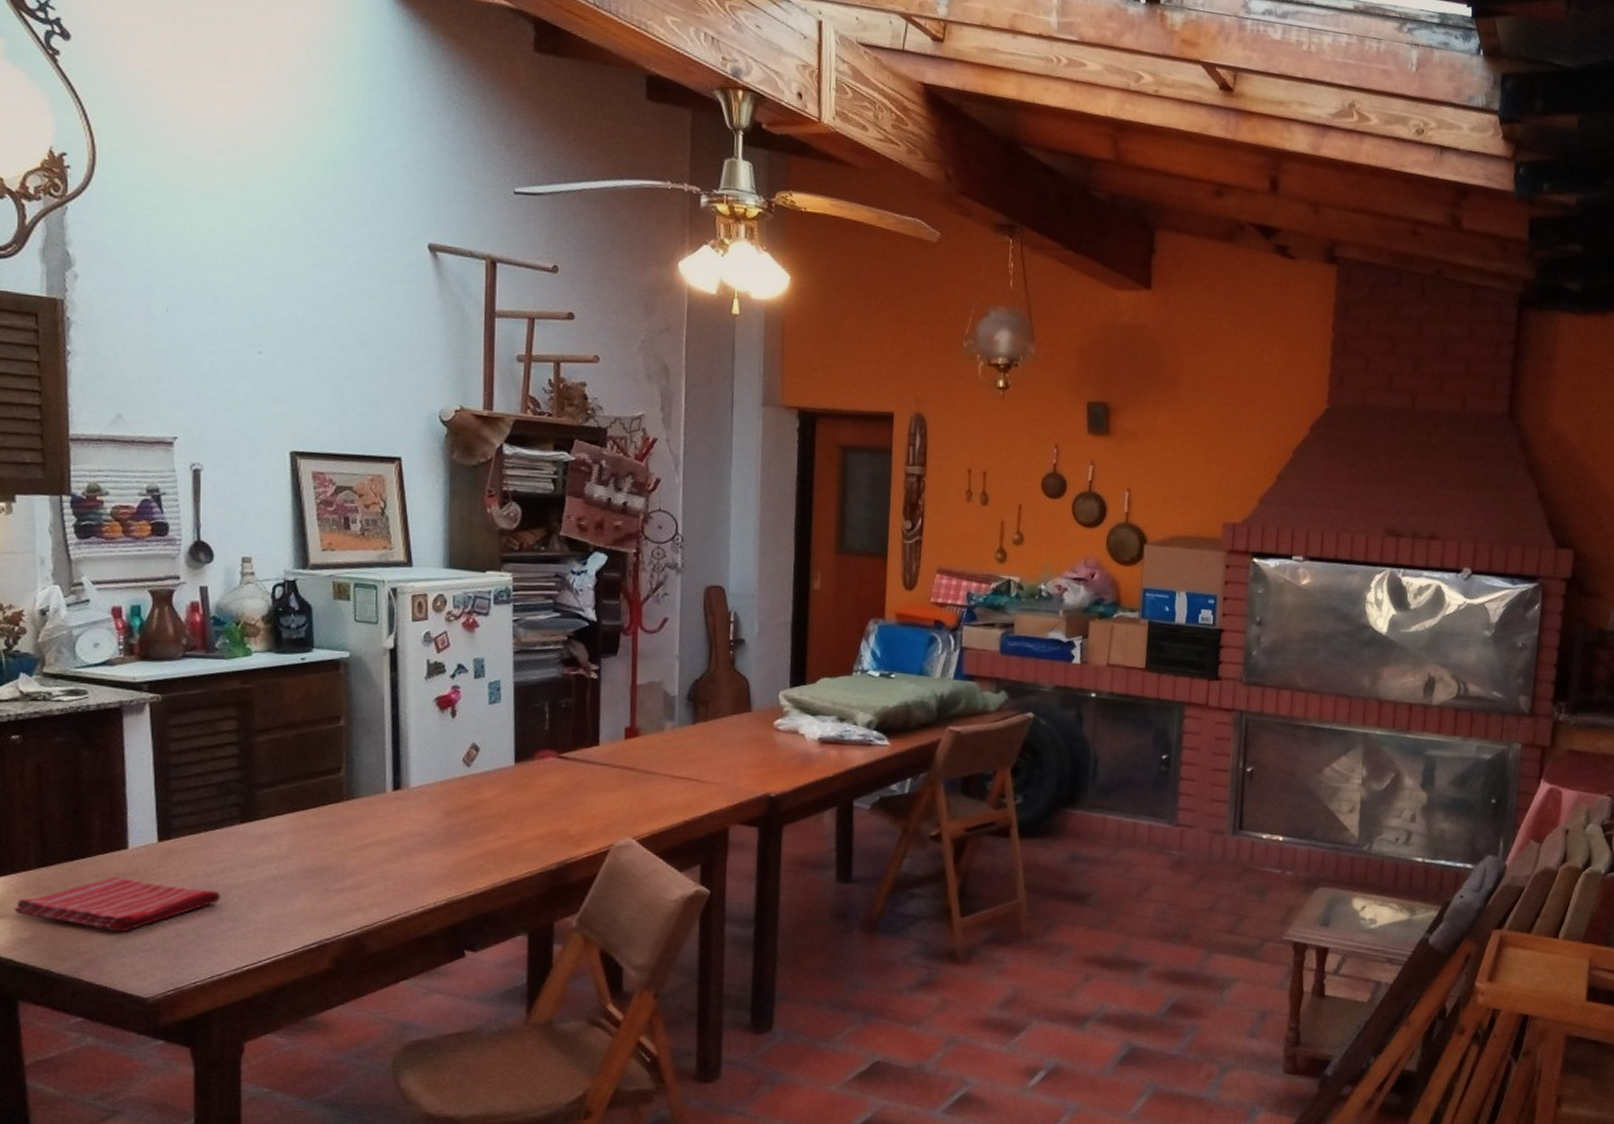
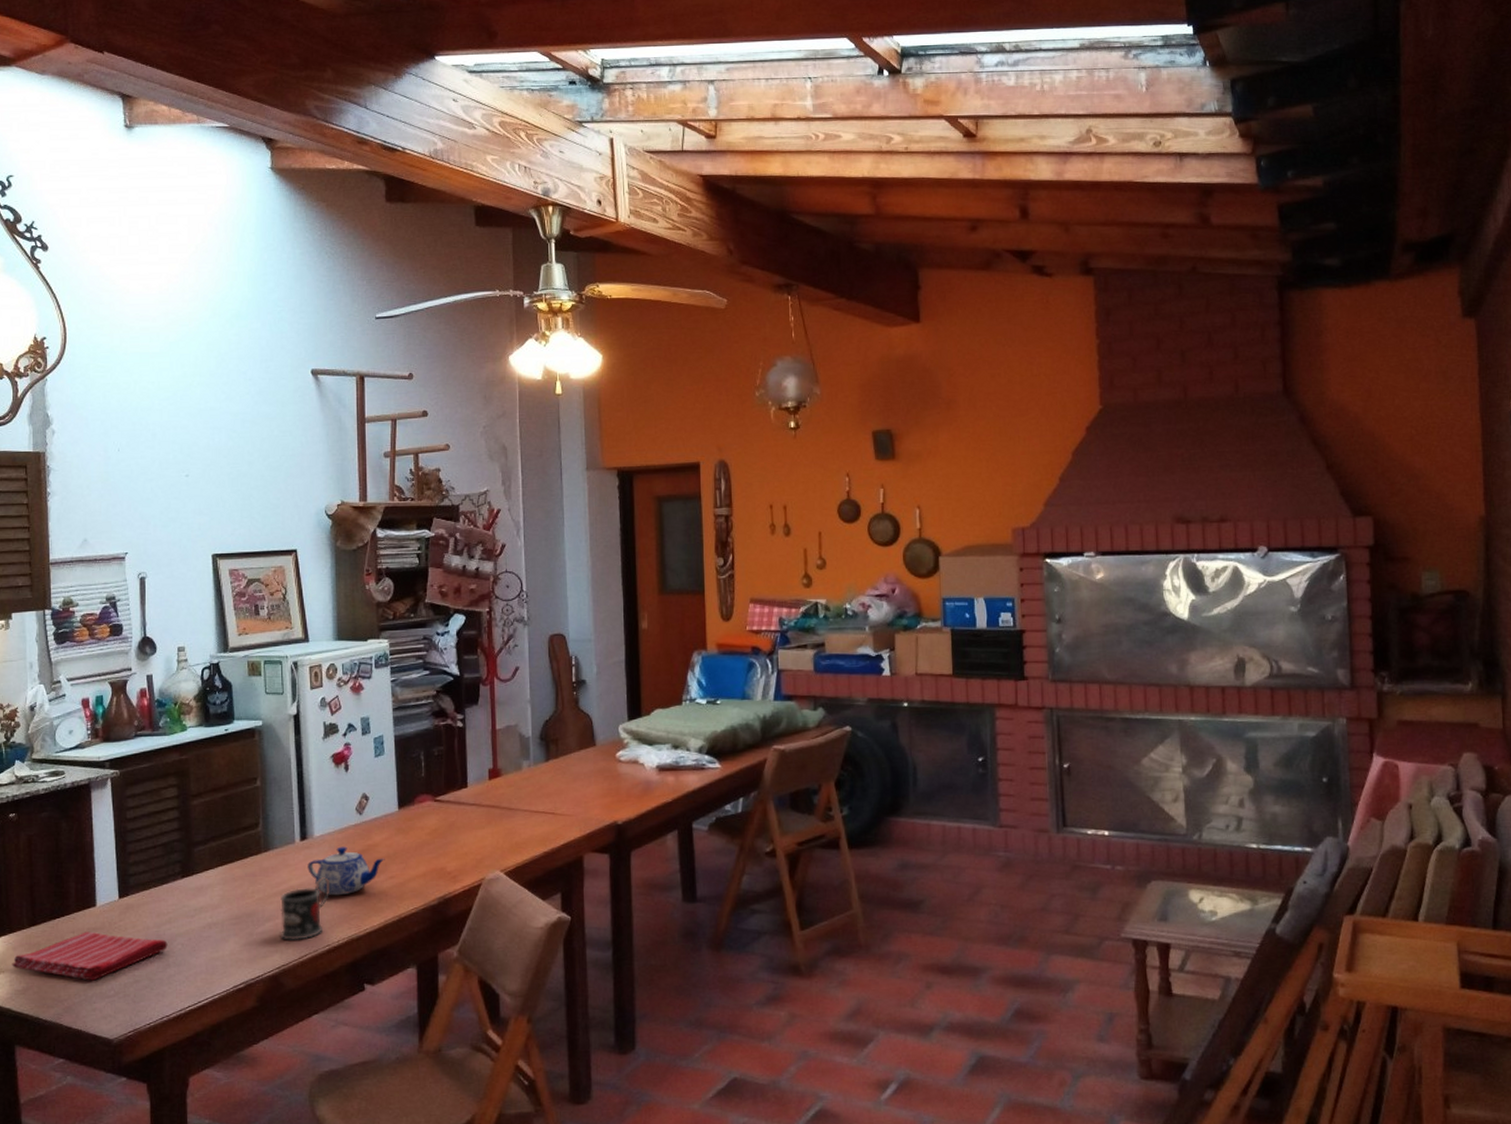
mug: none [363,832,428,901] -> present [280,877,331,942]
teapot: none [401,800,496,854] -> present [308,846,385,896]

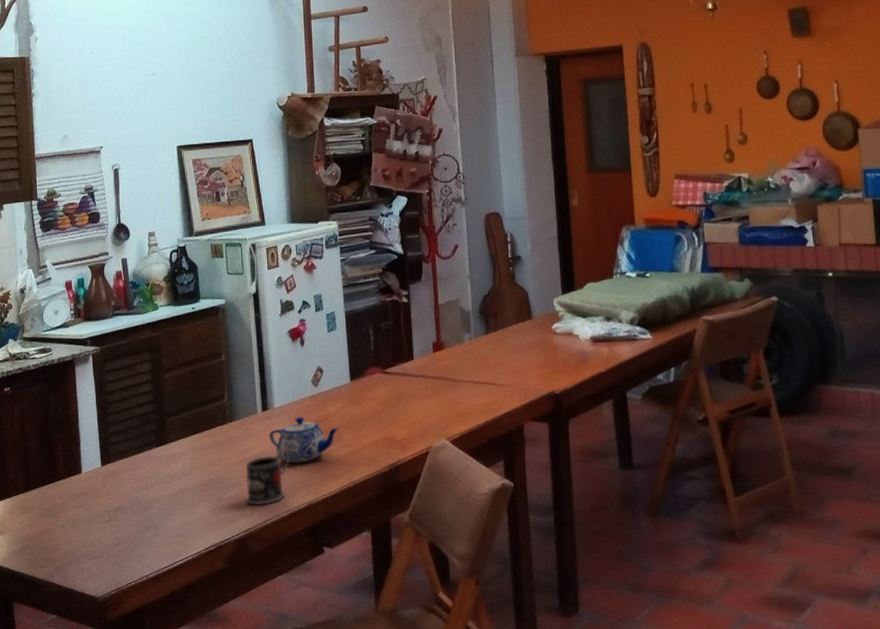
dish towel: present [12,931,168,981] -> none [9,496,146,543]

